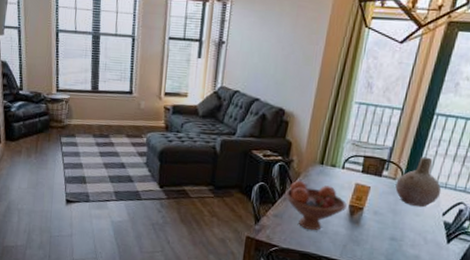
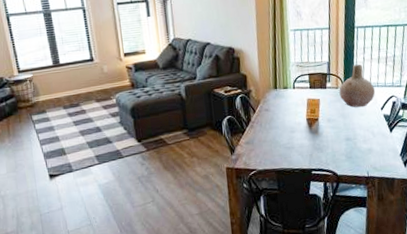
fruit bowl: present [285,180,347,231] -> none [251,106,304,149]

